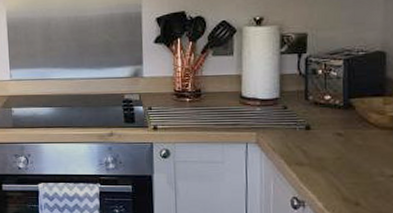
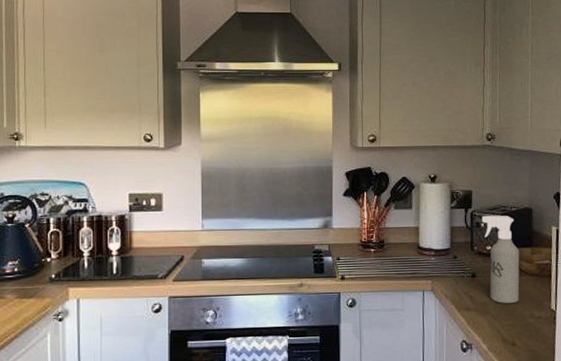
spray bottle: none [318,60,368,160] -> present [481,215,520,304]

